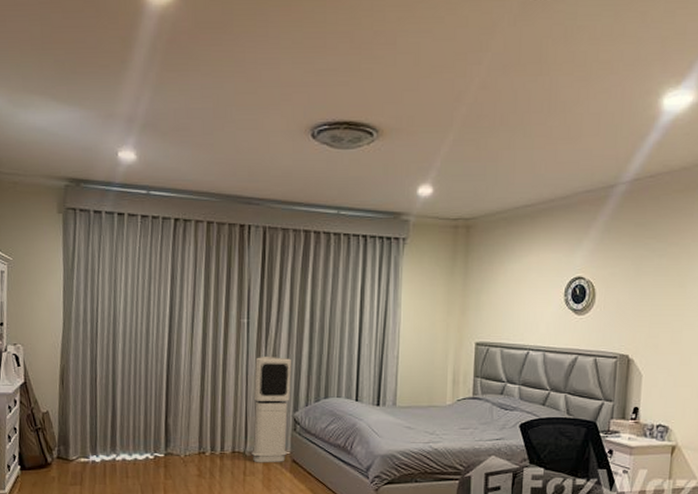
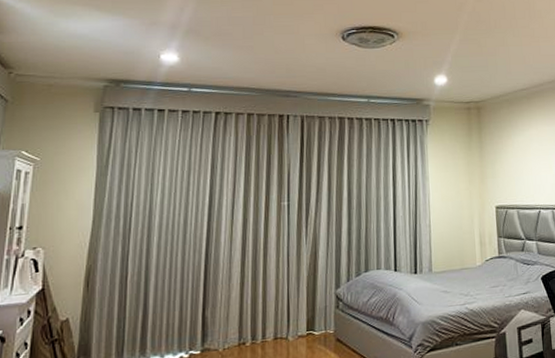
air purifier: present [252,356,291,463] -> none [295,235,332,347]

